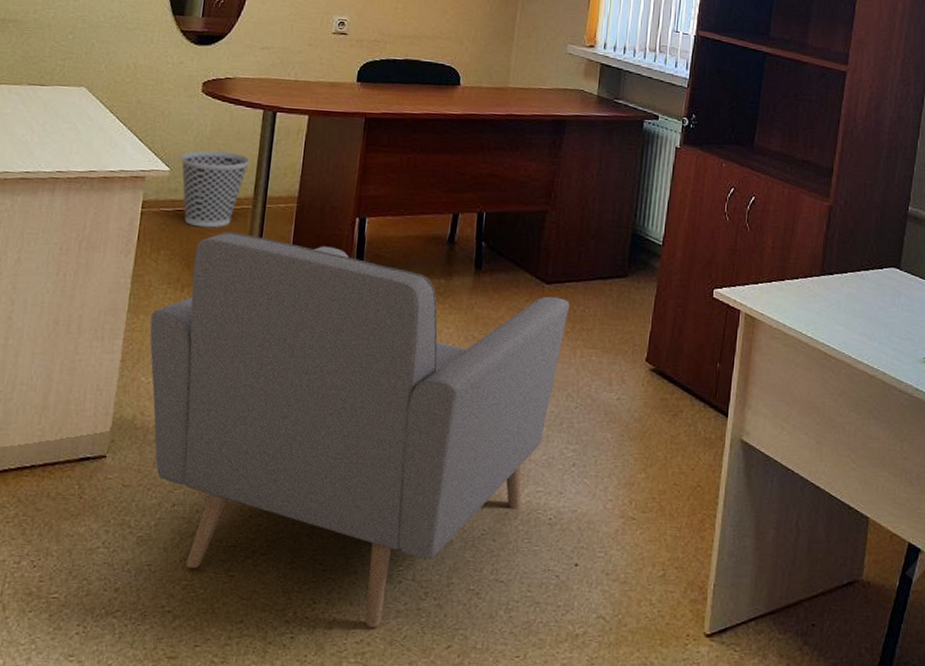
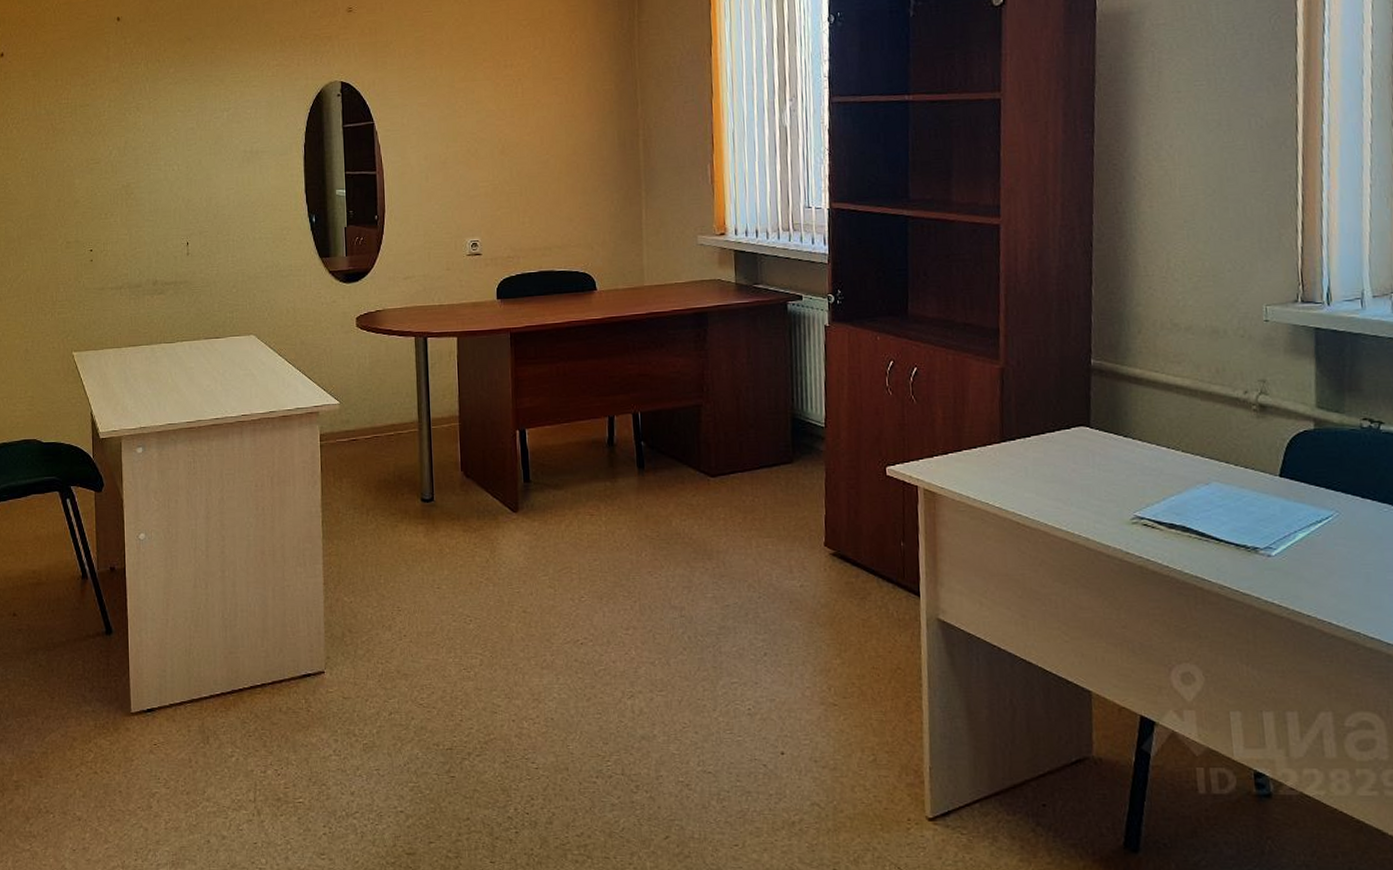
chair: present [150,231,570,627] -> none [344,455,738,821]
wastebasket: present [181,150,250,228] -> none [347,380,410,454]

